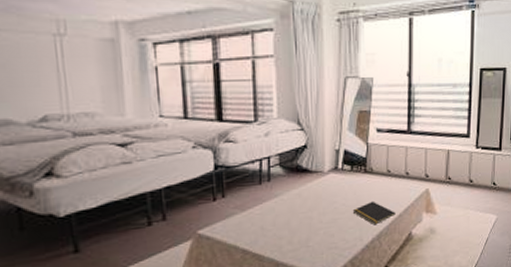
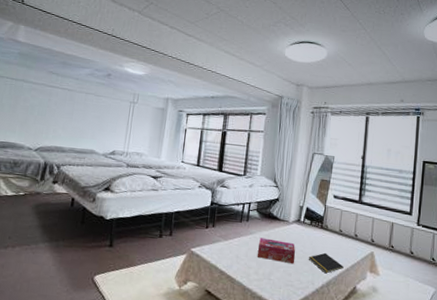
tissue box: none [287,197,337,224] -> present [257,237,296,264]

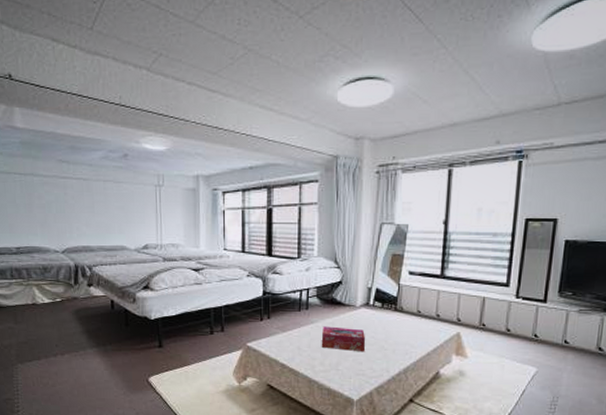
notepad: present [308,252,344,274] -> none [381,337,424,360]

